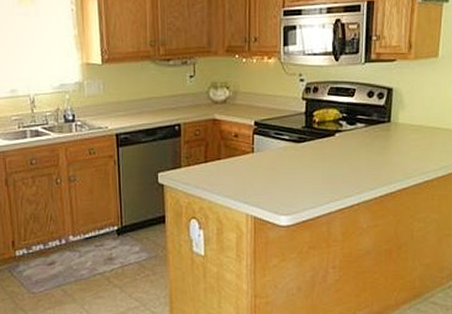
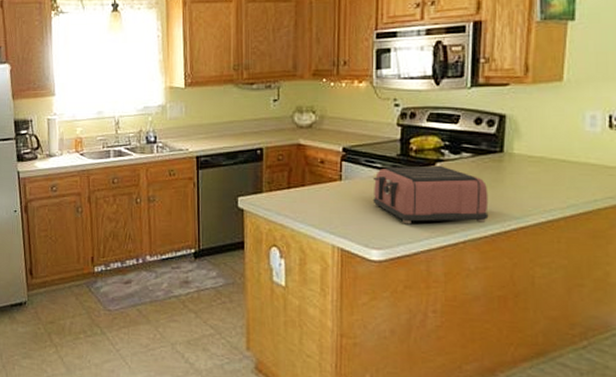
toaster: none [281,136,378,191] -> present [372,165,489,224]

